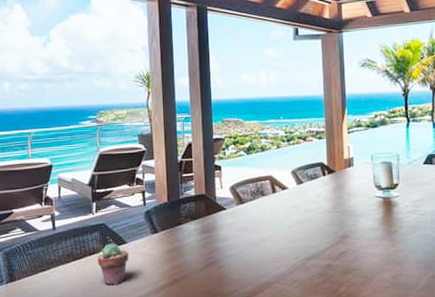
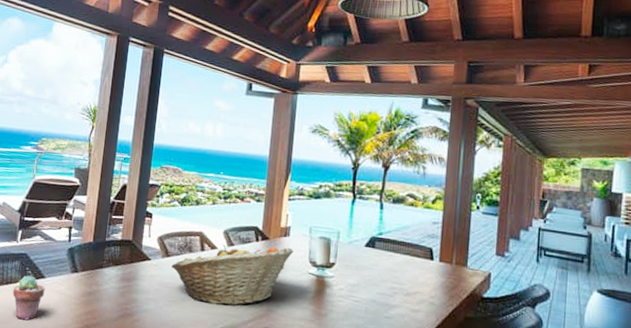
fruit basket: none [247,176,359,240] -> present [171,244,294,306]

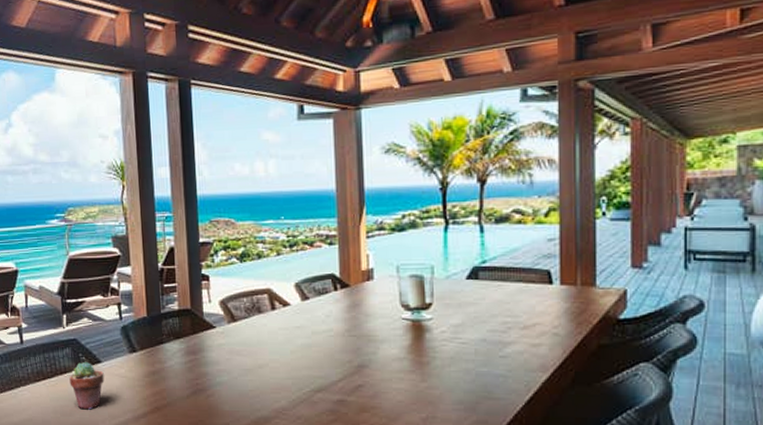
fruit basket: present [171,244,294,306] -> none [240,292,381,368]

